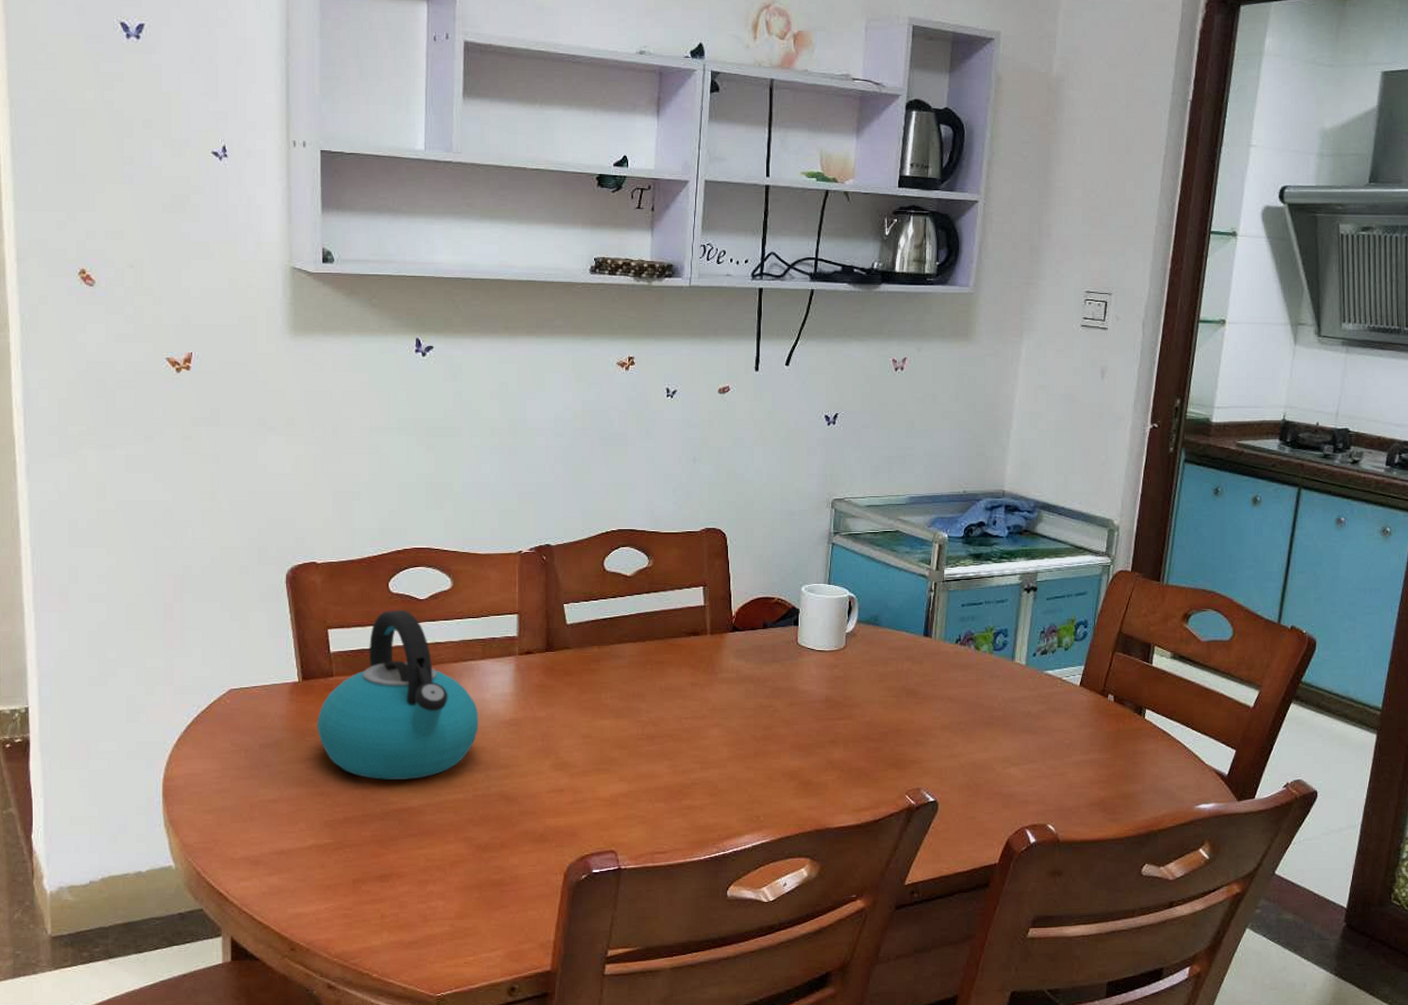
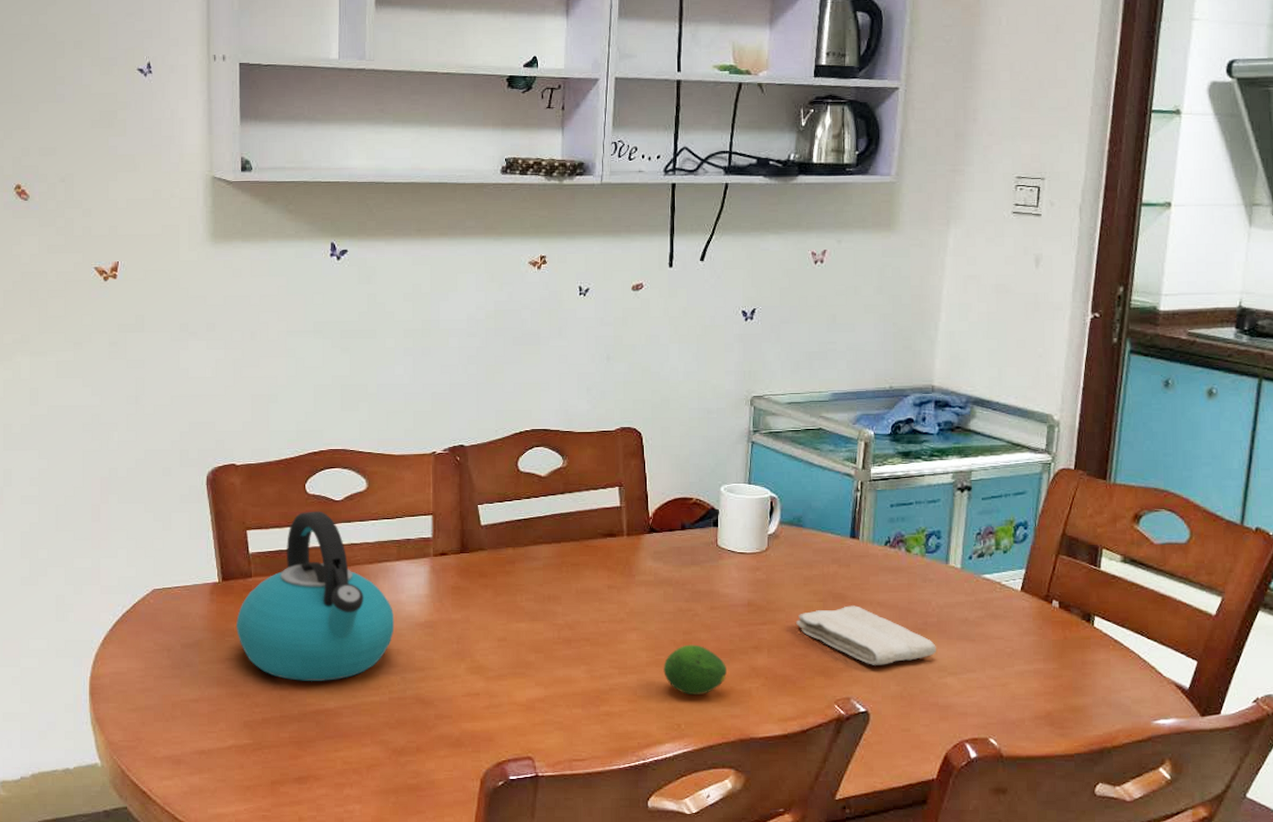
fruit: none [744,739,804,789] -> present [663,644,727,696]
washcloth: none [871,701,1001,757] -> present [796,606,936,665]

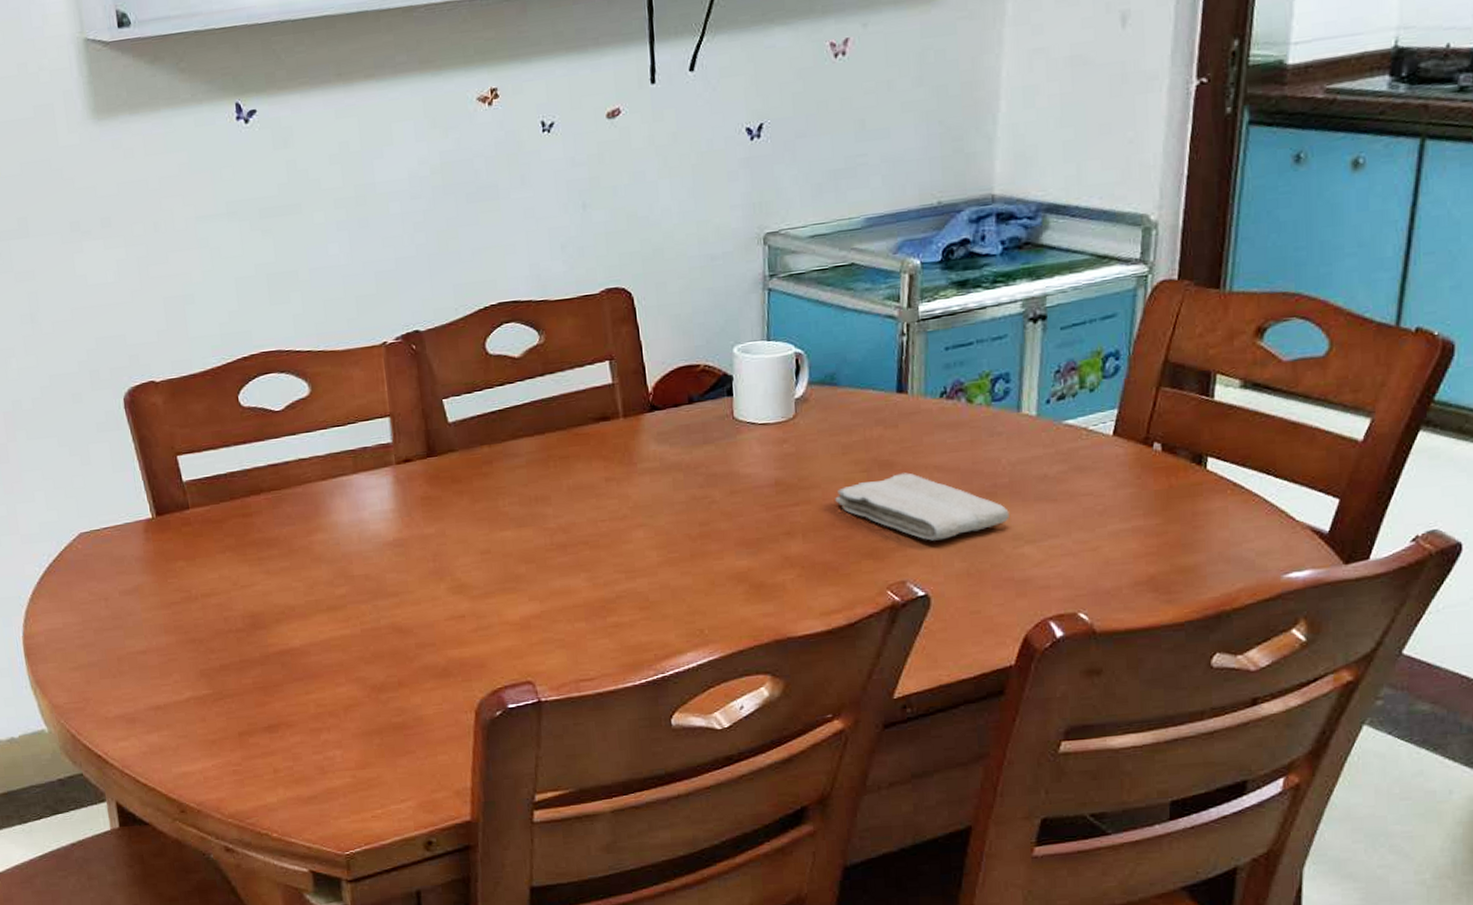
kettle: present [236,511,395,682] -> none [177,425,359,620]
fruit: present [663,644,727,696] -> none [678,536,755,595]

